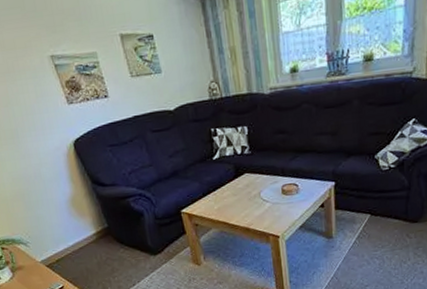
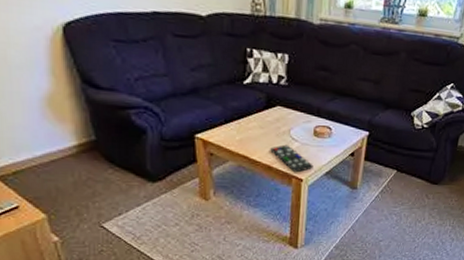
remote control: none [245,206,287,231] -> present [270,144,314,173]

